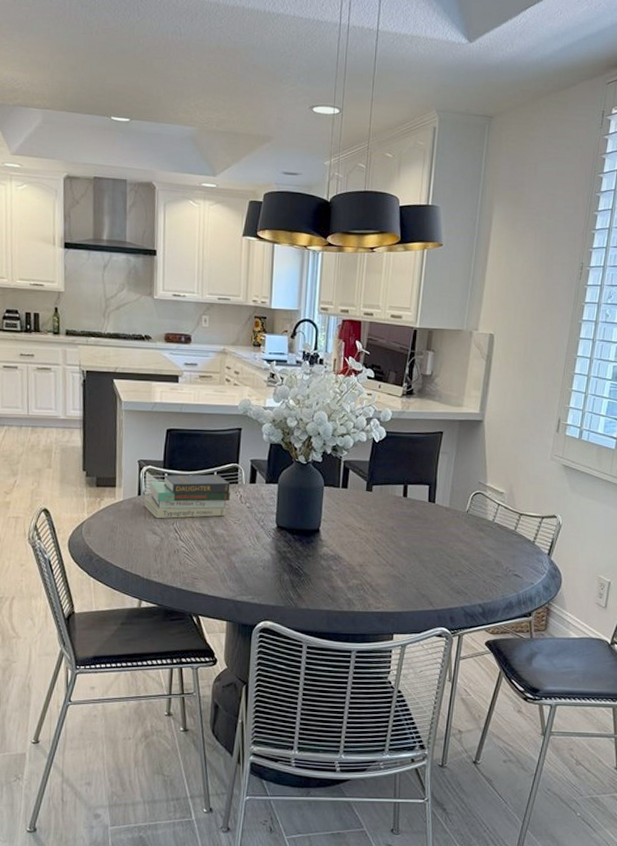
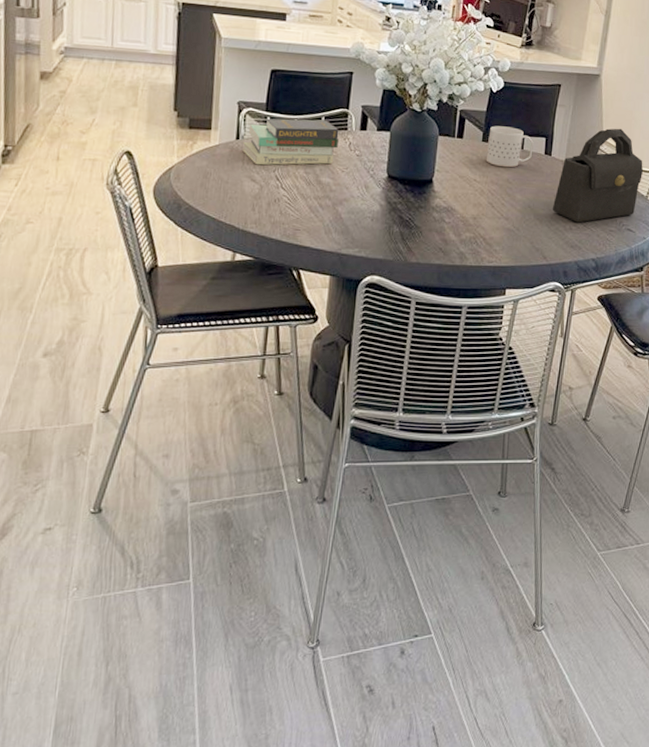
mug: none [370,475,417,516] -> present [486,126,534,168]
handbag: none [437,473,529,569] -> present [552,128,643,223]

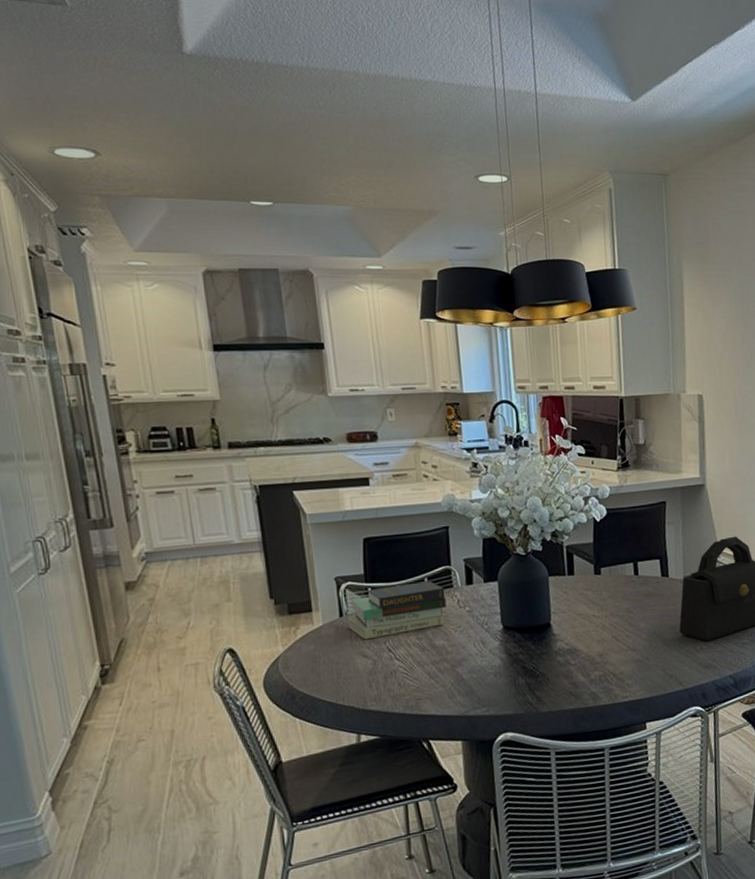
mug: present [486,126,534,168] -> none [600,554,649,598]

